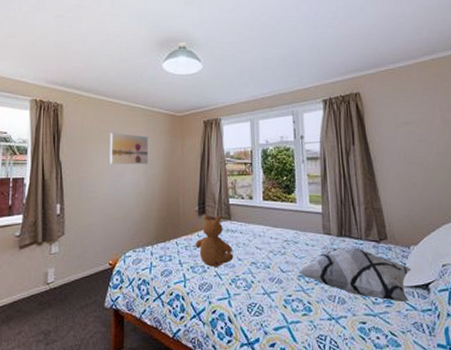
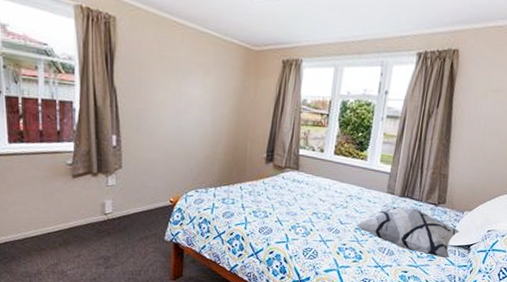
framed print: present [110,132,149,165] -> none [172,60,219,103]
teddy bear: present [195,214,234,267] -> none [259,162,297,214]

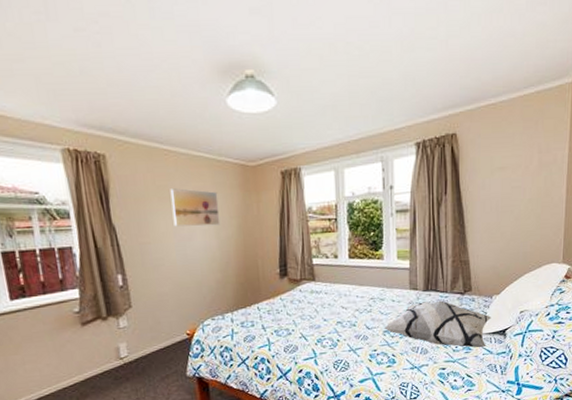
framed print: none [172,60,219,103] -> present [170,188,220,227]

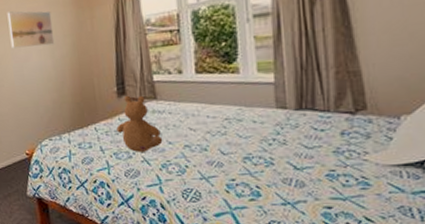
teddy bear: none [278,276,319,329] -> present [116,95,163,152]
decorative pillow: present [384,300,492,348] -> none [243,121,401,184]

